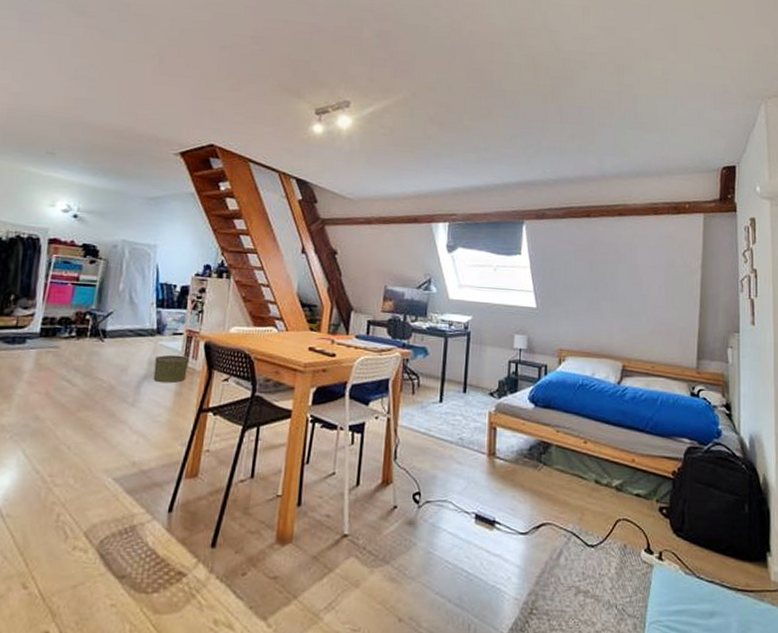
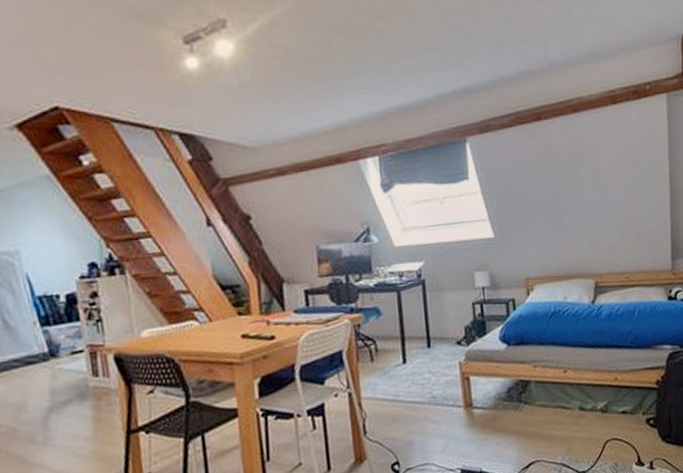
basket: present [153,355,190,384] -> none [57,375,102,413]

